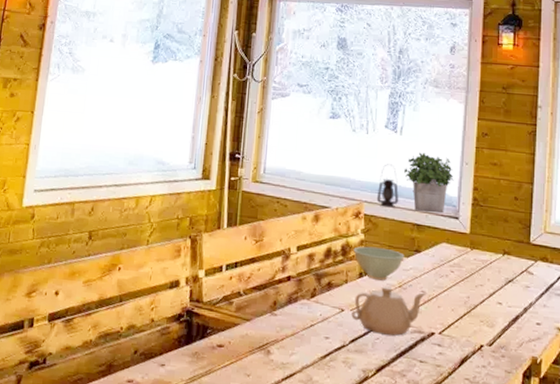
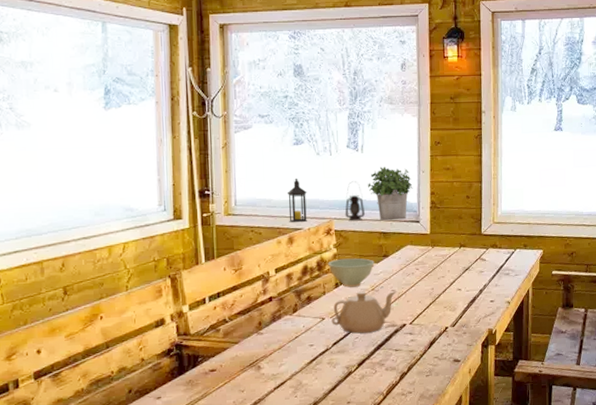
lantern: none [317,152,339,202] -> present [286,178,308,223]

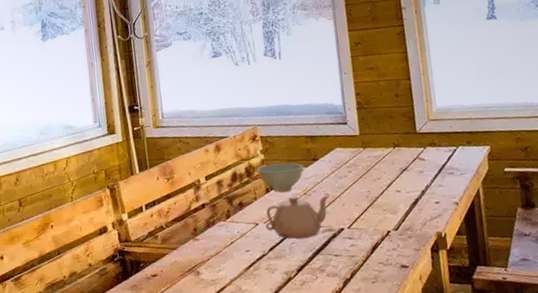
lantern: present [286,178,308,223] -> none [210,88,233,132]
lantern: present [345,181,365,222] -> none [268,87,289,127]
potted plant: present [367,167,413,221] -> none [288,71,336,125]

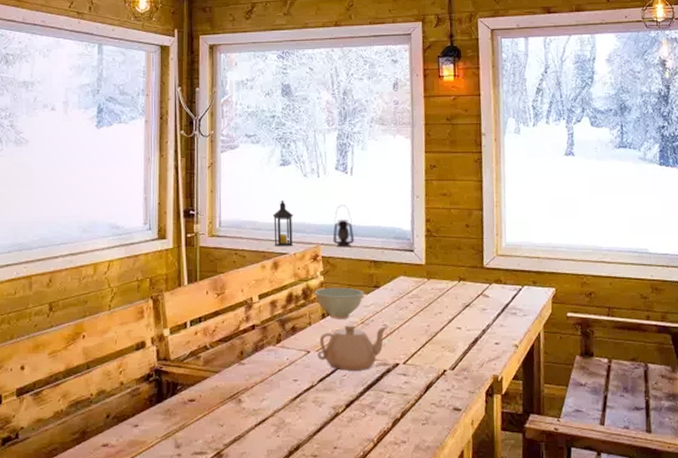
lantern: none [210,88,233,132] -> present [272,200,294,247]
lantern: none [268,87,289,127] -> present [332,205,354,248]

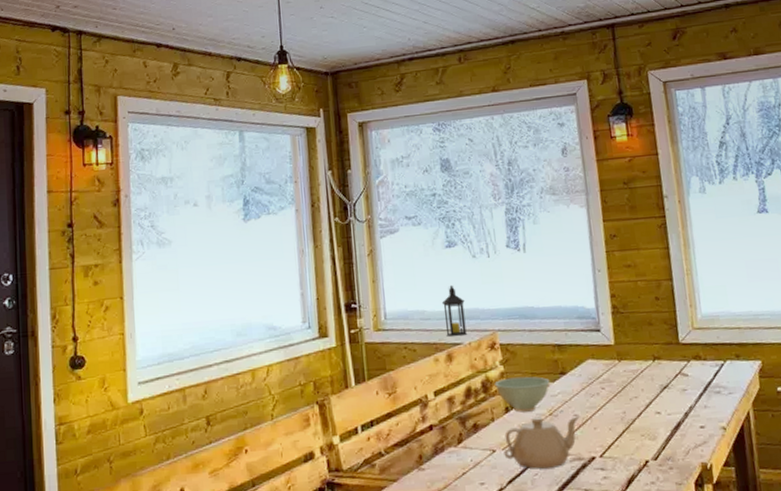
lantern: present [332,205,354,248] -> none [509,285,534,333]

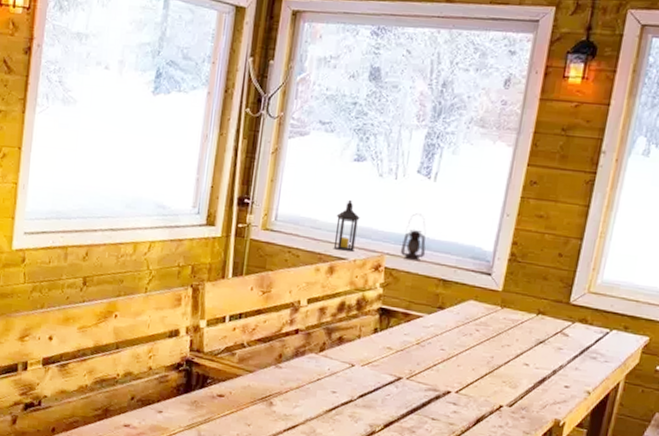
bowl: present [494,376,550,413] -> none [369,301,426,337]
teapot: present [504,416,580,469] -> none [362,342,446,393]
lantern: none [509,285,534,333] -> present [400,213,426,262]

